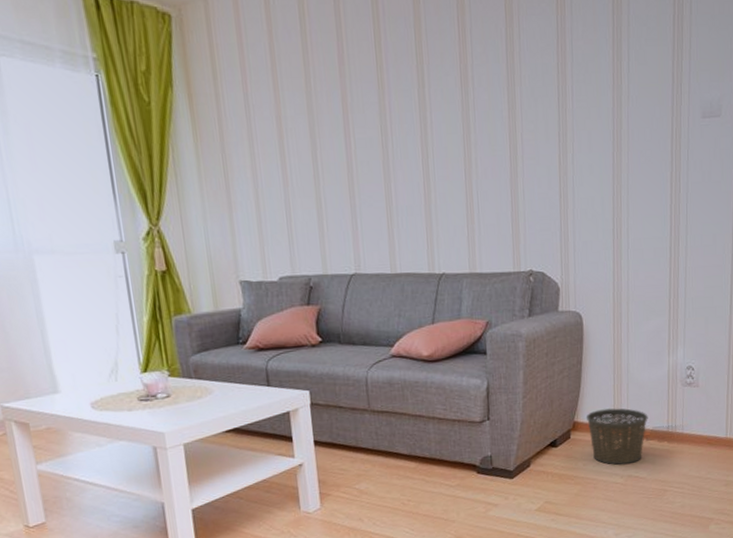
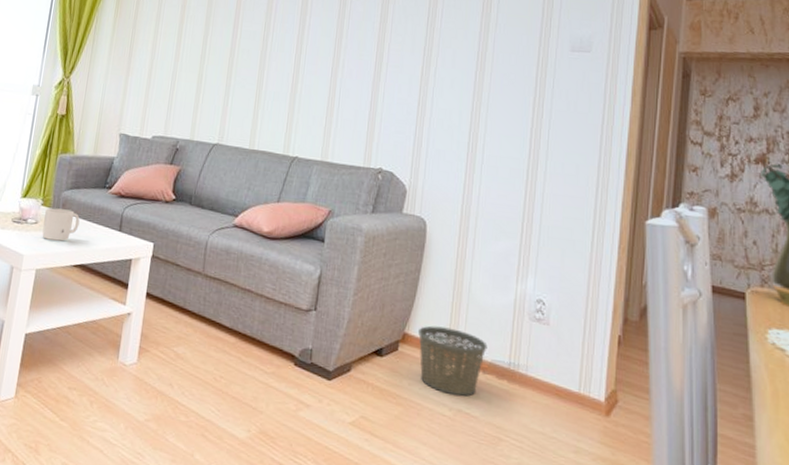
mug: none [175,375,220,411] -> present [42,207,80,241]

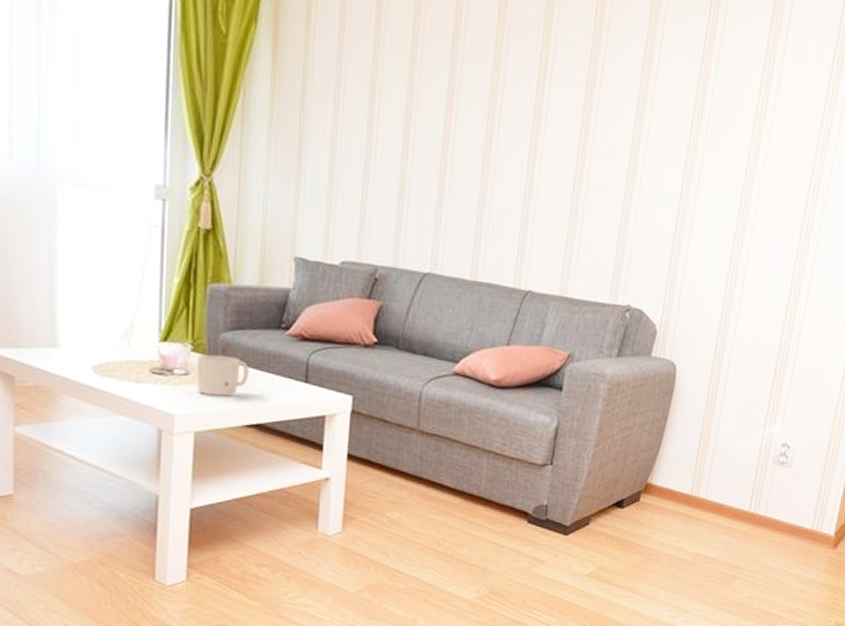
basket: present [417,325,488,396] -> none [661,474,730,540]

